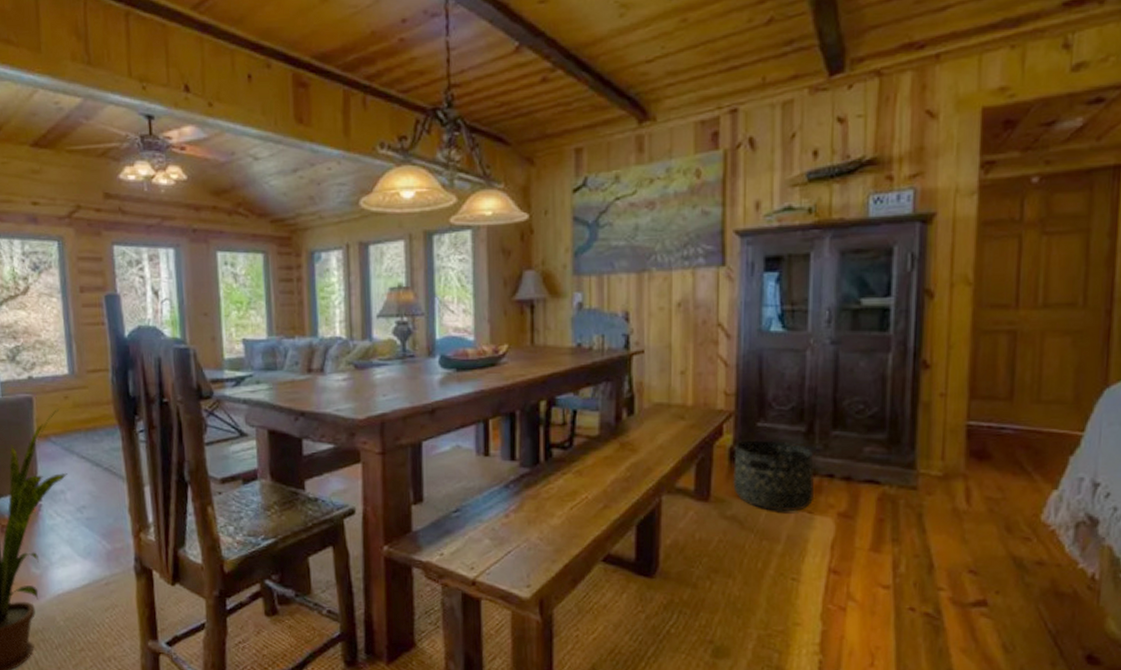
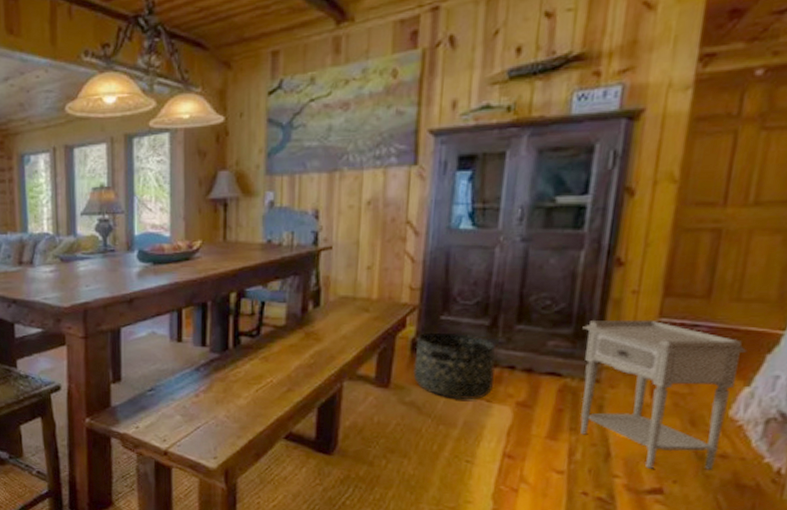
nightstand: none [896,423,1052,579] -> present [580,319,748,470]

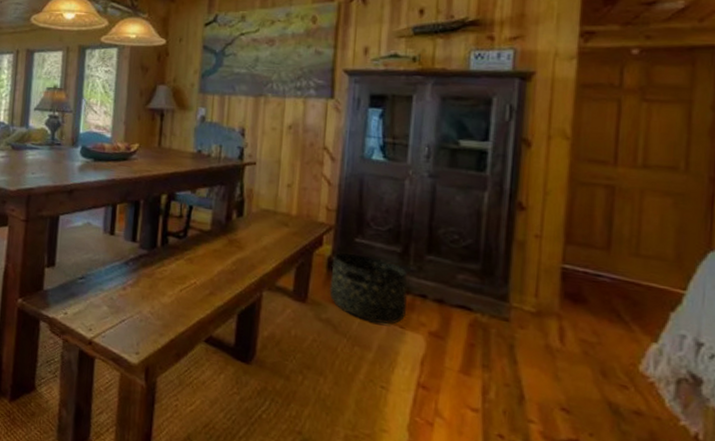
nightstand: present [580,319,748,470] -> none [490,259,651,427]

